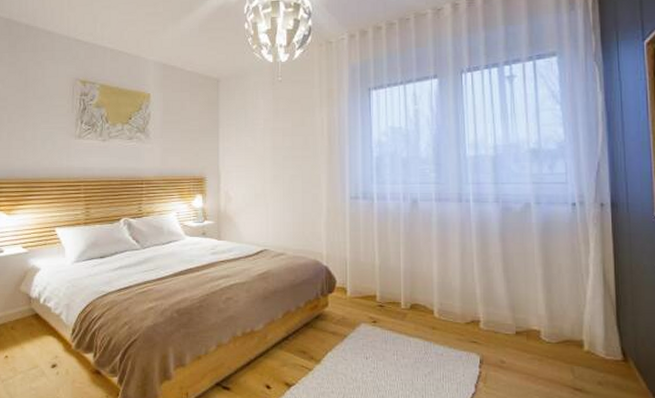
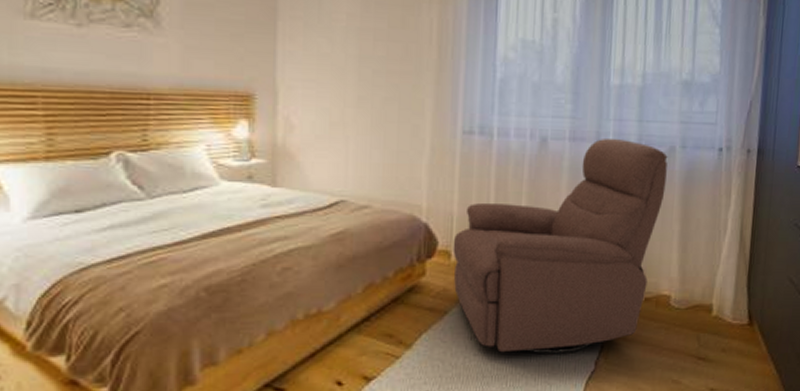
chair: none [348,199,525,376] -> present [452,139,668,355]

